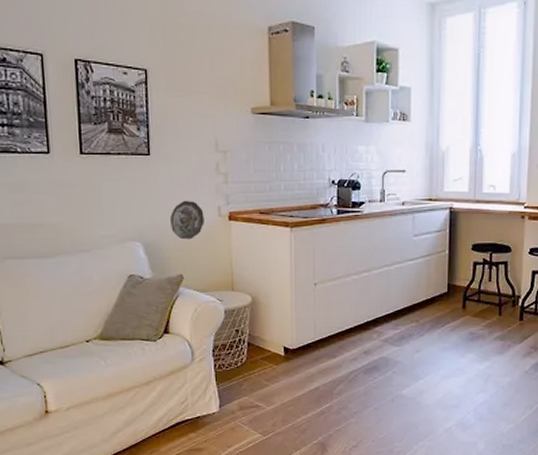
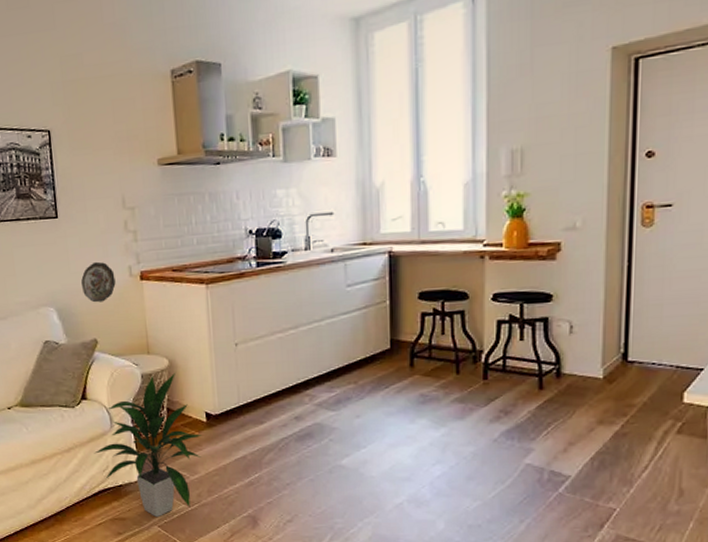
indoor plant: none [173,310,279,447] -> present [93,373,202,518]

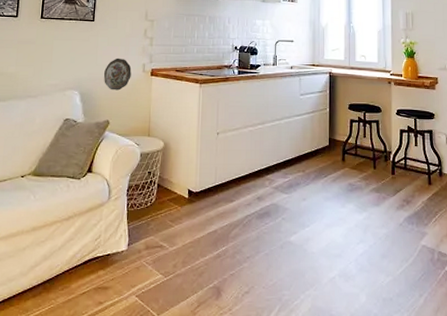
indoor plant: present [93,373,202,518] -> none [89,154,183,287]

